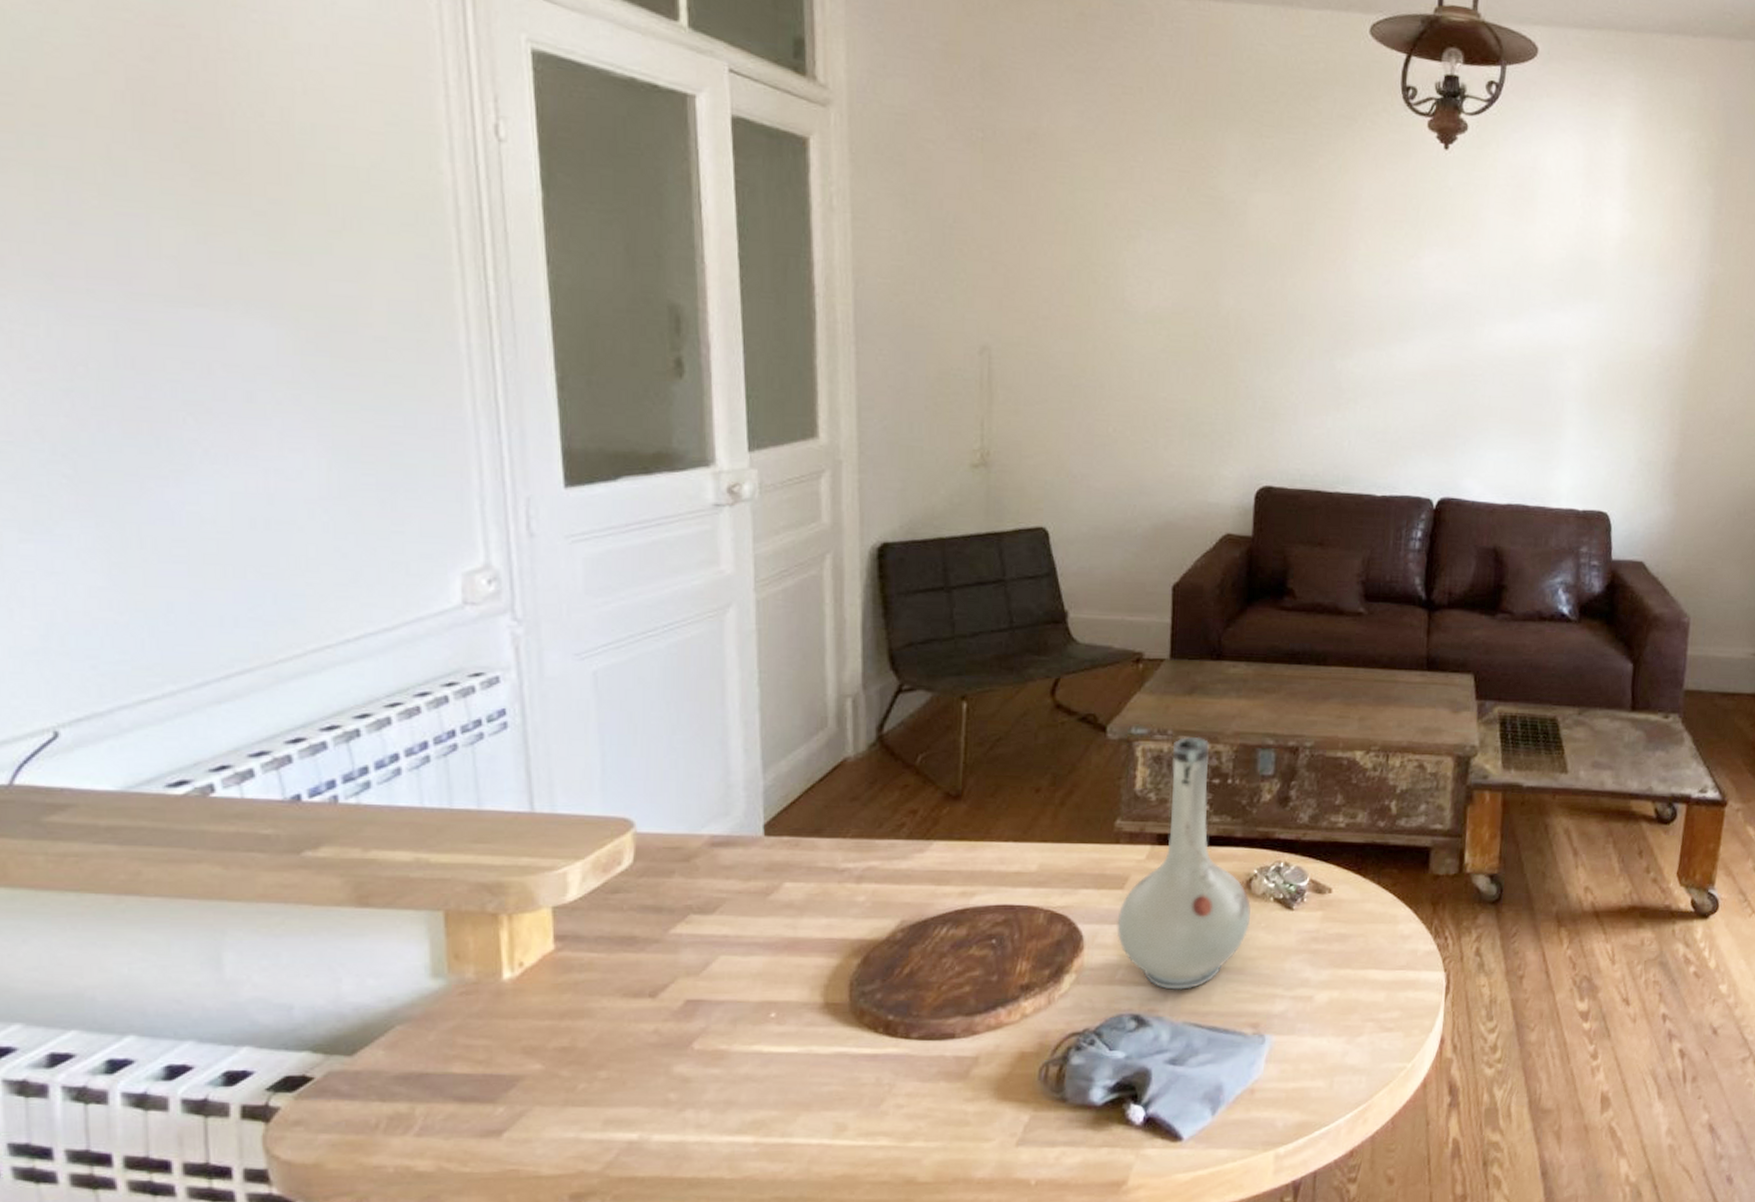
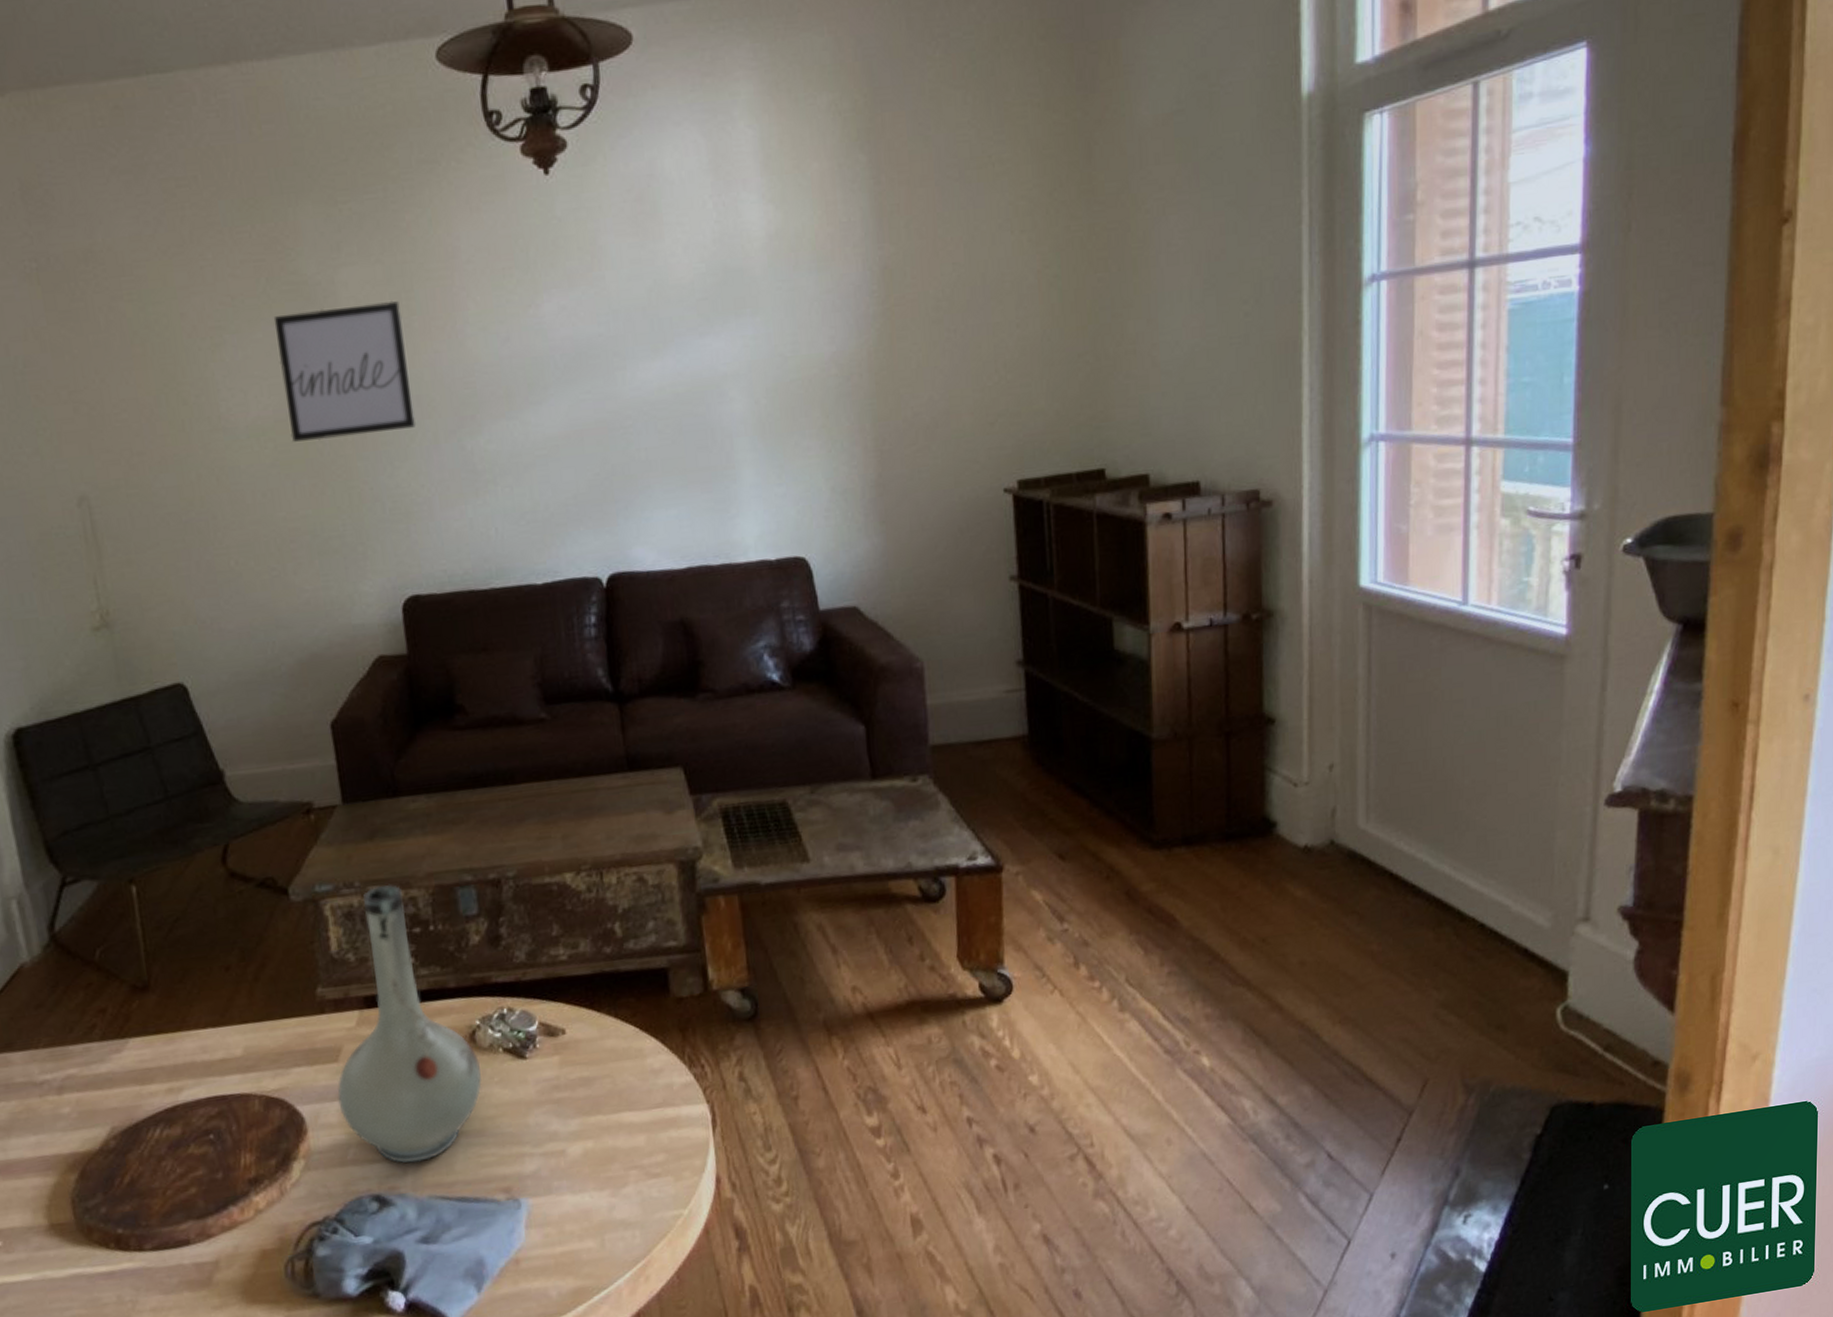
wall art: none [1183,222,1301,341] -> present [273,300,417,442]

